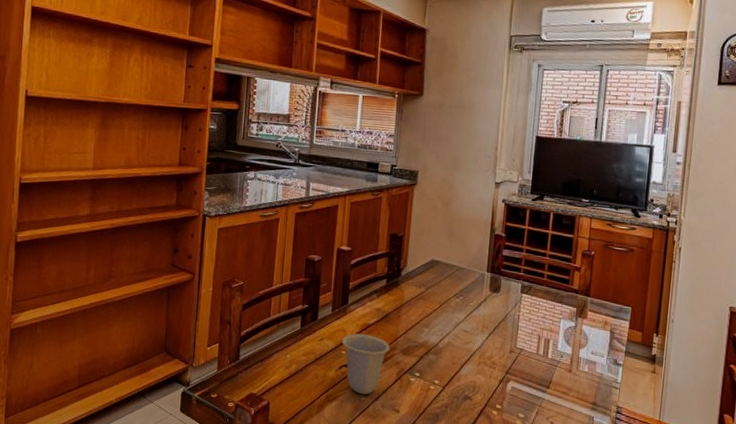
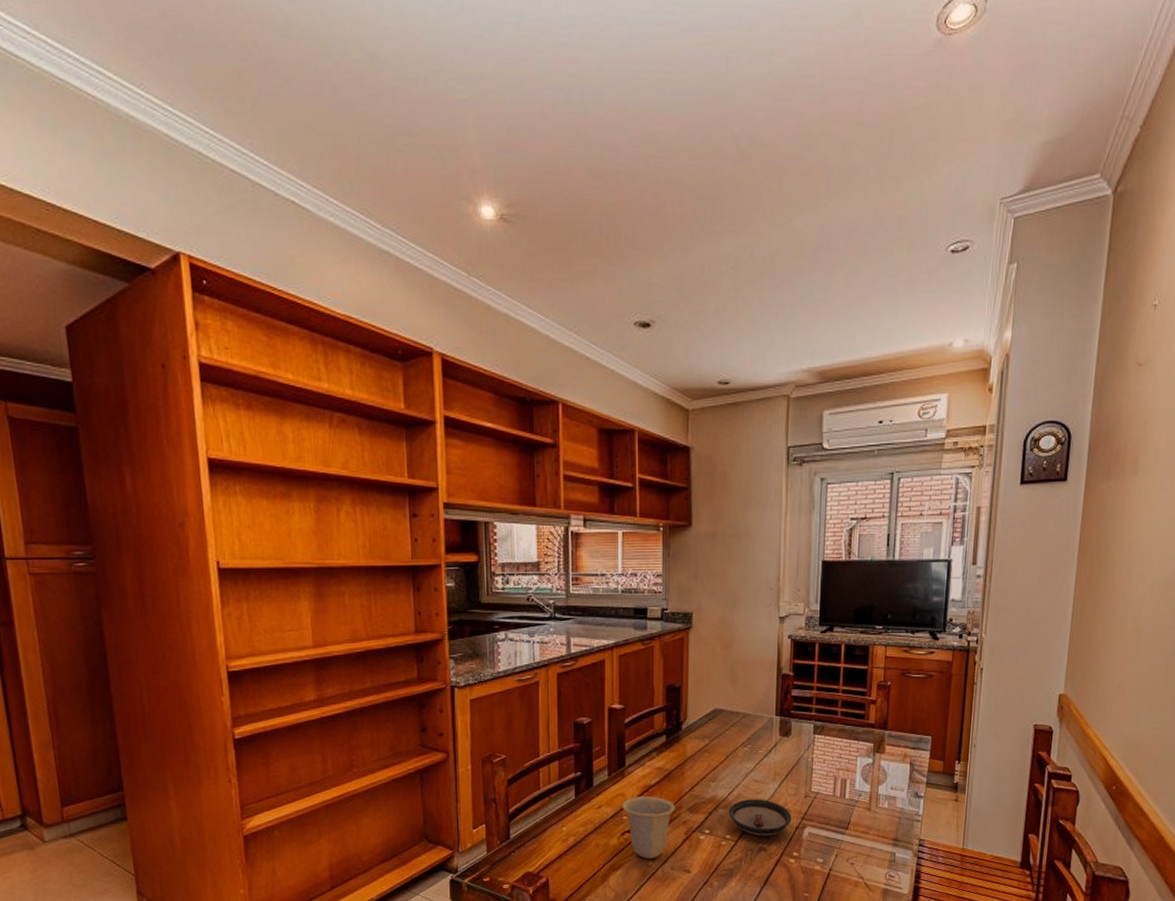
saucer: none [438,348,497,386] -> present [728,799,792,836]

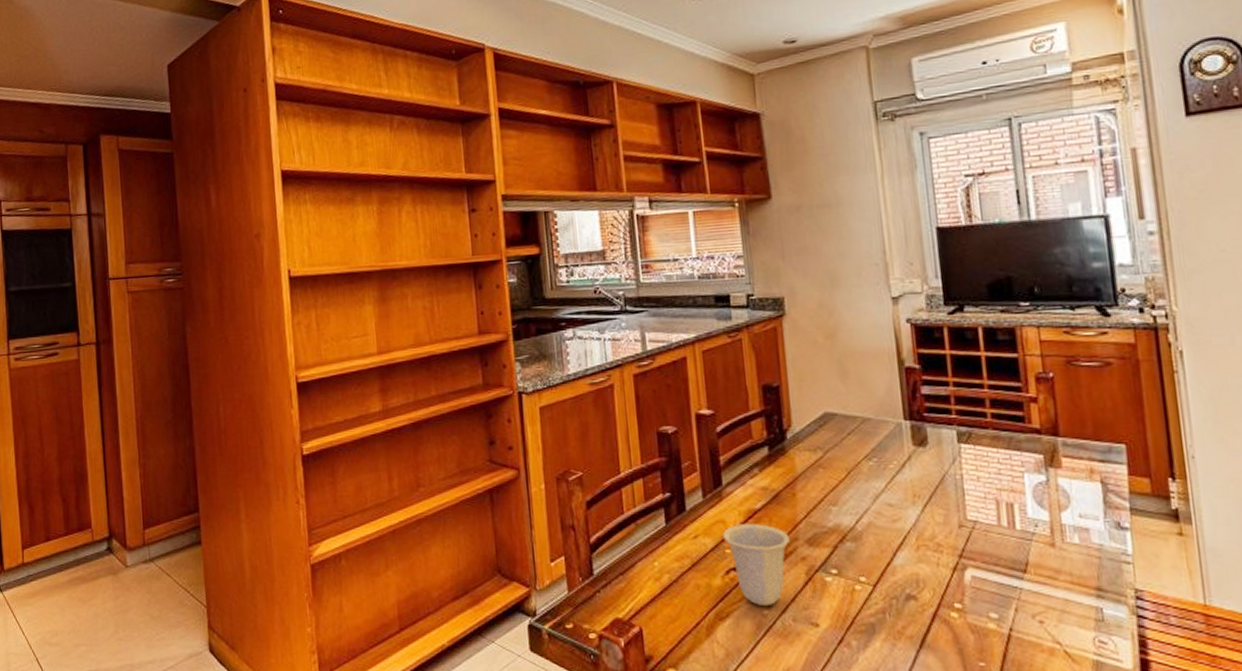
saucer: present [728,799,792,836] -> none [858,529,946,579]

